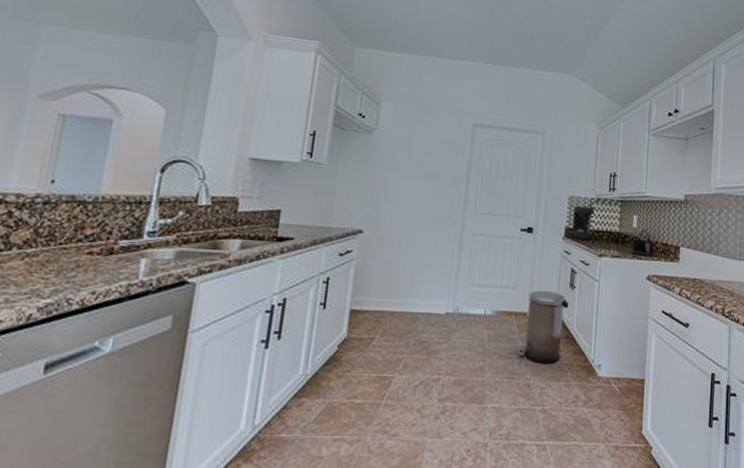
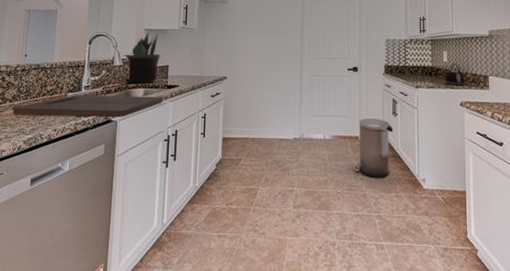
cutting board: none [21,243,269,279] -> present [12,95,163,118]
planter: none [211,162,270,233] -> present [123,32,161,84]
coffee maker: present [572,205,594,241] -> none [390,46,408,75]

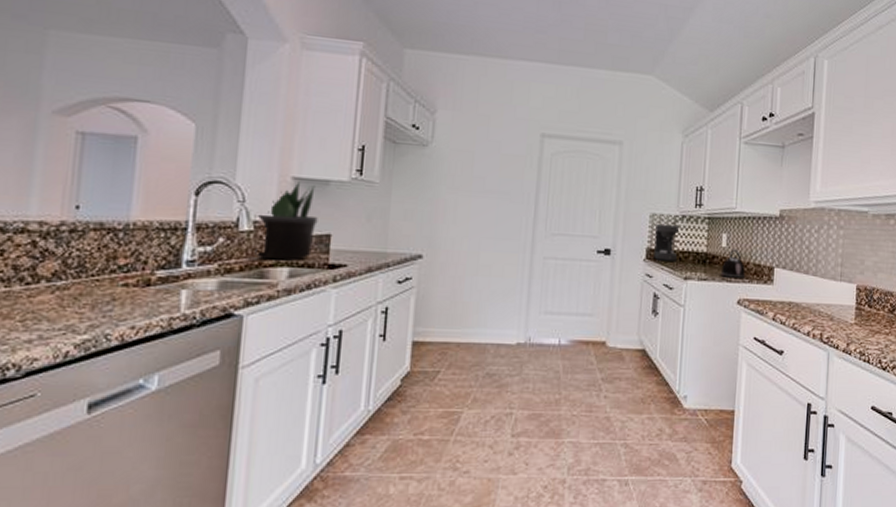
cutting board: present [12,95,163,118] -> none [52,273,320,311]
pedal bin: present [354,118,393,179] -> none [596,318,652,397]
coffee maker: none [390,46,408,75] -> present [654,223,679,263]

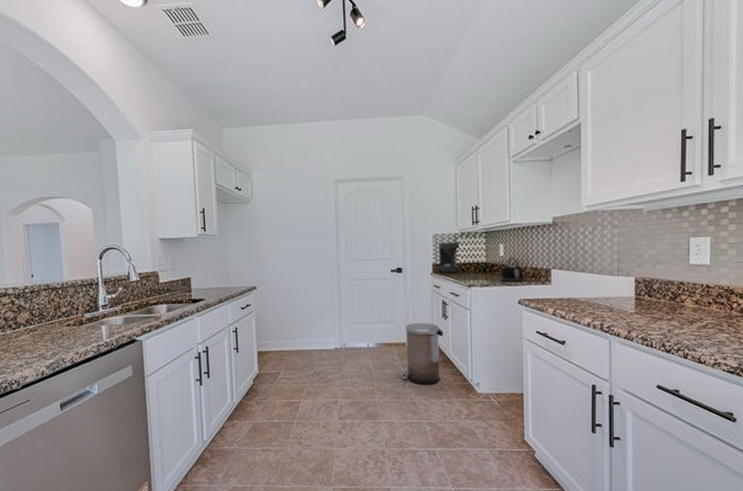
planter: present [254,181,318,261] -> none [139,241,181,300]
pedal bin: none [596,318,652,397] -> present [401,323,444,386]

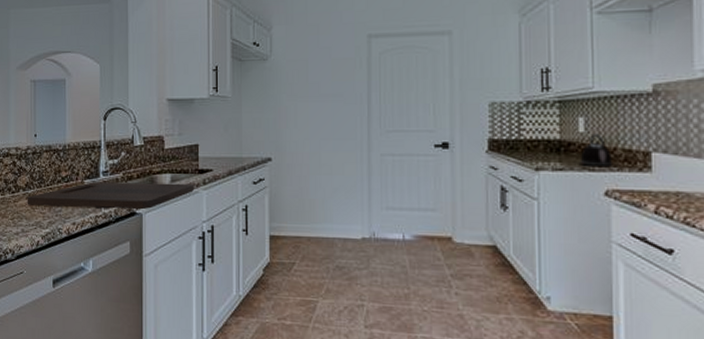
cutting board: none [28,312,188,340] -> present [27,182,194,210]
pedal bin: present [401,323,444,386] -> none [446,213,502,295]
coffee maker: present [439,241,460,274] -> none [497,112,524,153]

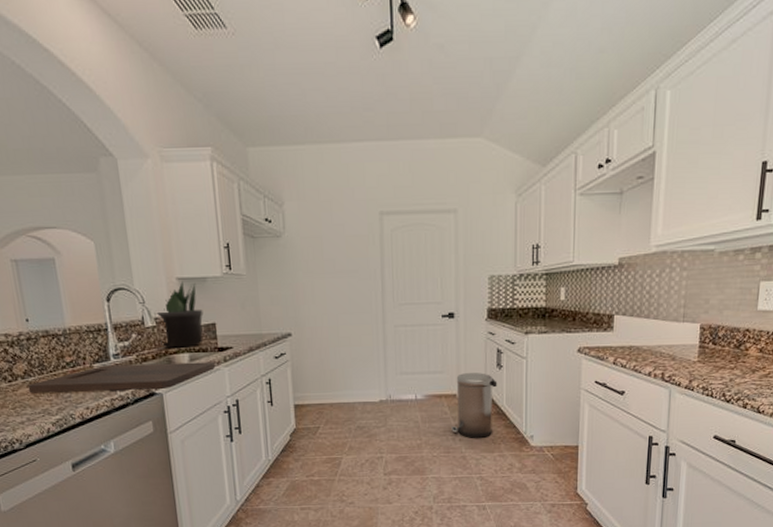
planter: none [144,102,188,168] -> present [154,281,204,348]
pedal bin: none [446,213,502,295] -> present [451,373,497,439]
kettle: present [580,133,614,168] -> none [560,301,586,330]

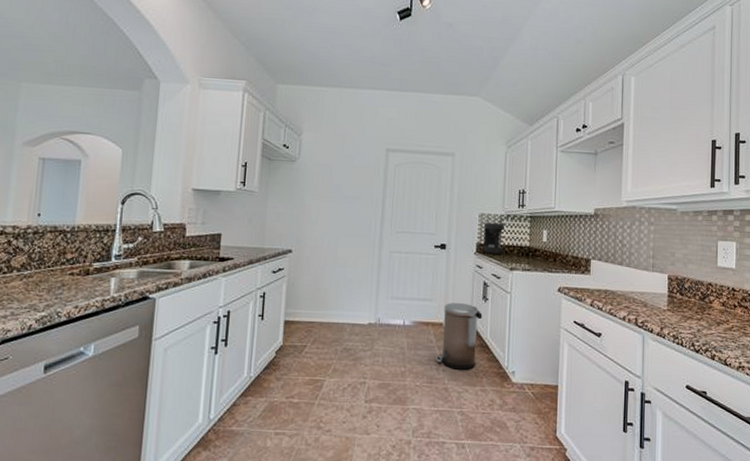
cutting board: present [28,361,215,393] -> none [21,265,213,295]
planter: present [154,281,204,348] -> none [164,192,212,255]
coffee maker: none [495,284,517,320] -> present [483,222,504,255]

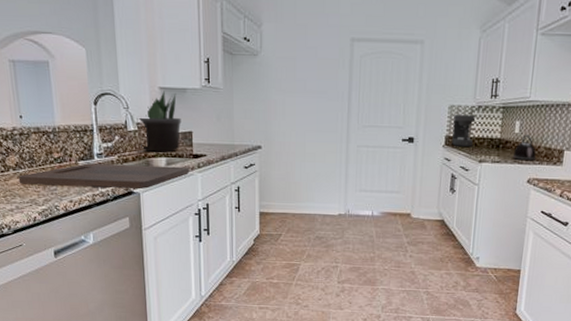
cutting board: none [21,265,213,295] -> present [18,163,189,190]
planter: none [164,192,212,255] -> present [137,90,182,152]
pedal bin: present [436,303,483,371] -> none [403,195,450,257]
kettle: none [542,243,565,270] -> present [512,134,537,162]

